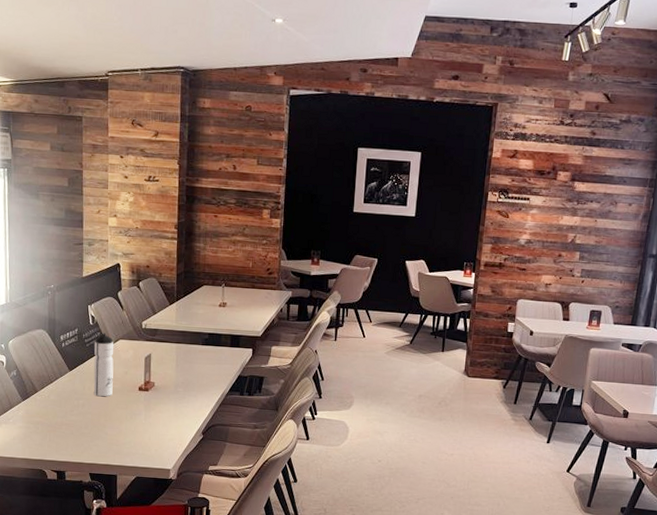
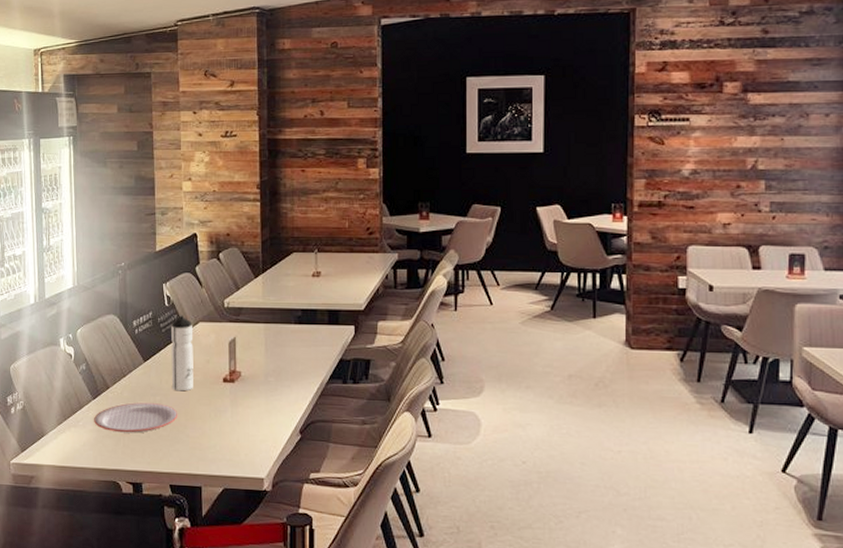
plate: none [23,404,99,431] -> present [94,402,178,434]

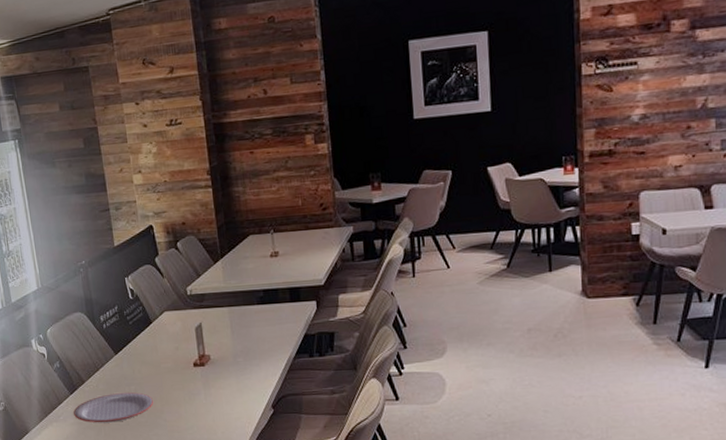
water bottle: present [170,315,193,392] -> none [137,306,166,379]

